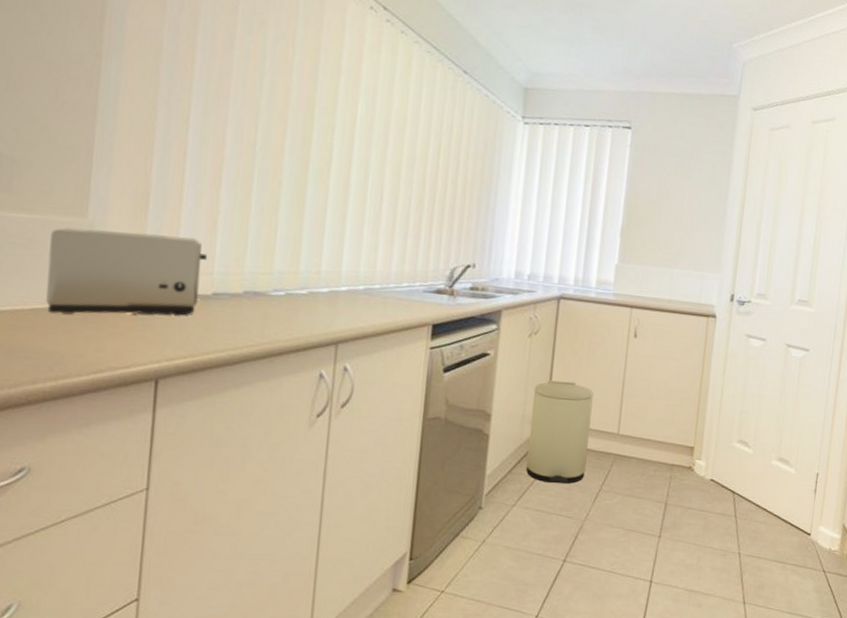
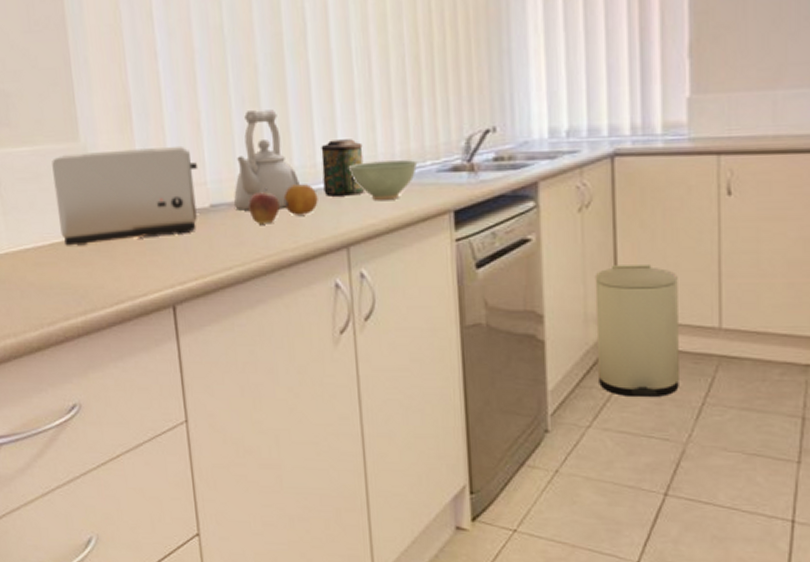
kettle: none [236,218,303,304] -> present [233,109,300,211]
fruit: none [250,285,281,317] -> present [248,187,280,224]
fruit: none [284,286,317,313] -> present [283,184,318,215]
canister: none [323,254,364,302] -> present [321,139,365,196]
bowl: none [348,276,409,309] -> present [348,160,418,200]

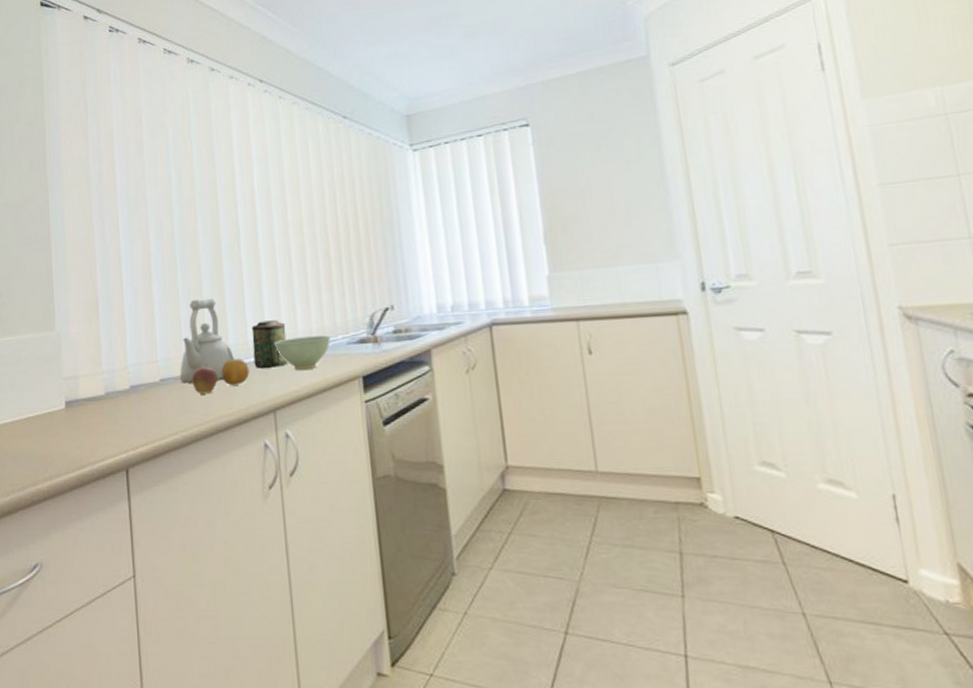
toaster: present [52,145,199,246] -> none [32,330,151,420]
pedal bin: present [595,265,679,397] -> none [484,417,567,538]

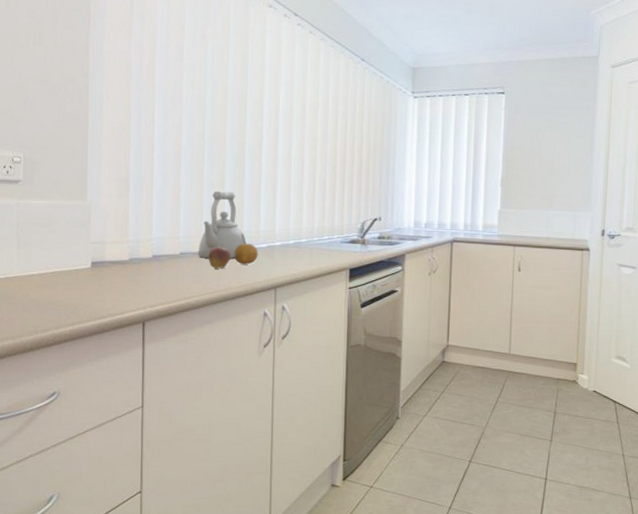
canister: present [251,320,289,368] -> none [263,216,293,254]
bowl: present [274,335,331,370] -> none [281,232,329,259]

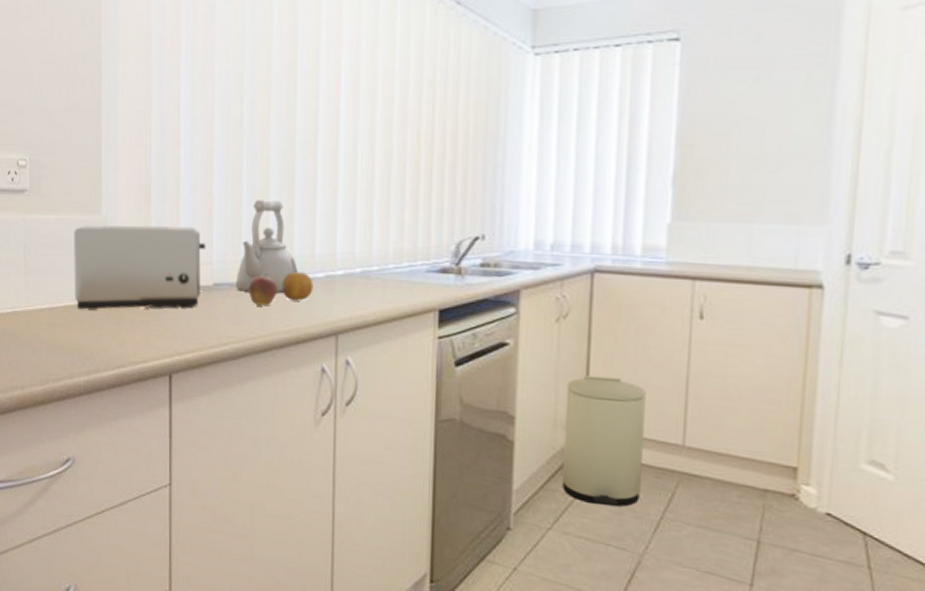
toaster: none [61,208,175,275] -> present [74,225,207,311]
pedal bin: none [433,310,486,397] -> present [562,375,646,507]

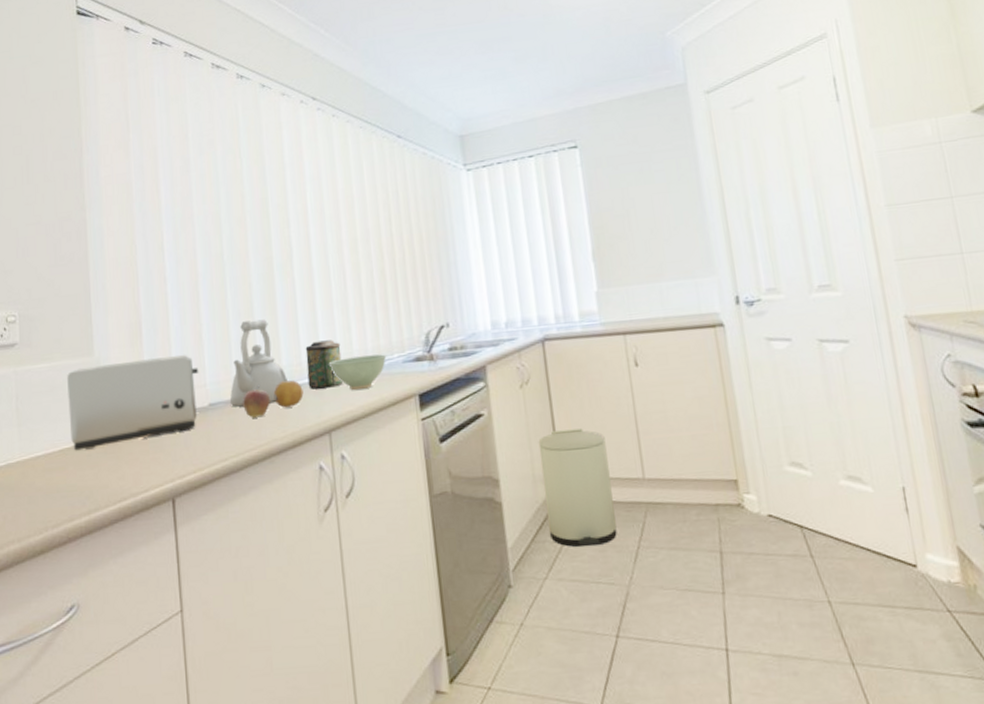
canister: none [319,233,359,287] -> present [305,340,344,390]
bowl: none [344,257,409,294] -> present [328,354,387,390]

